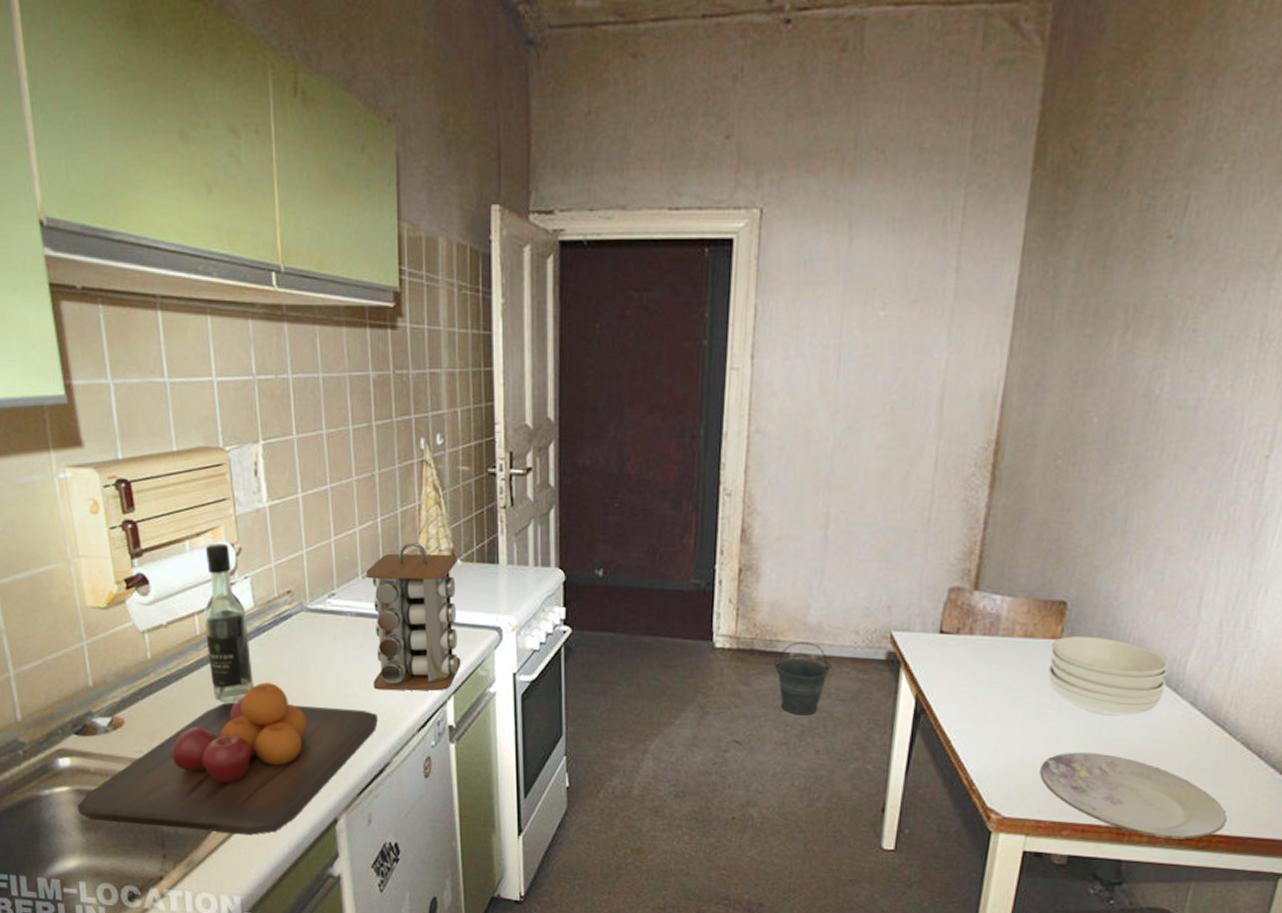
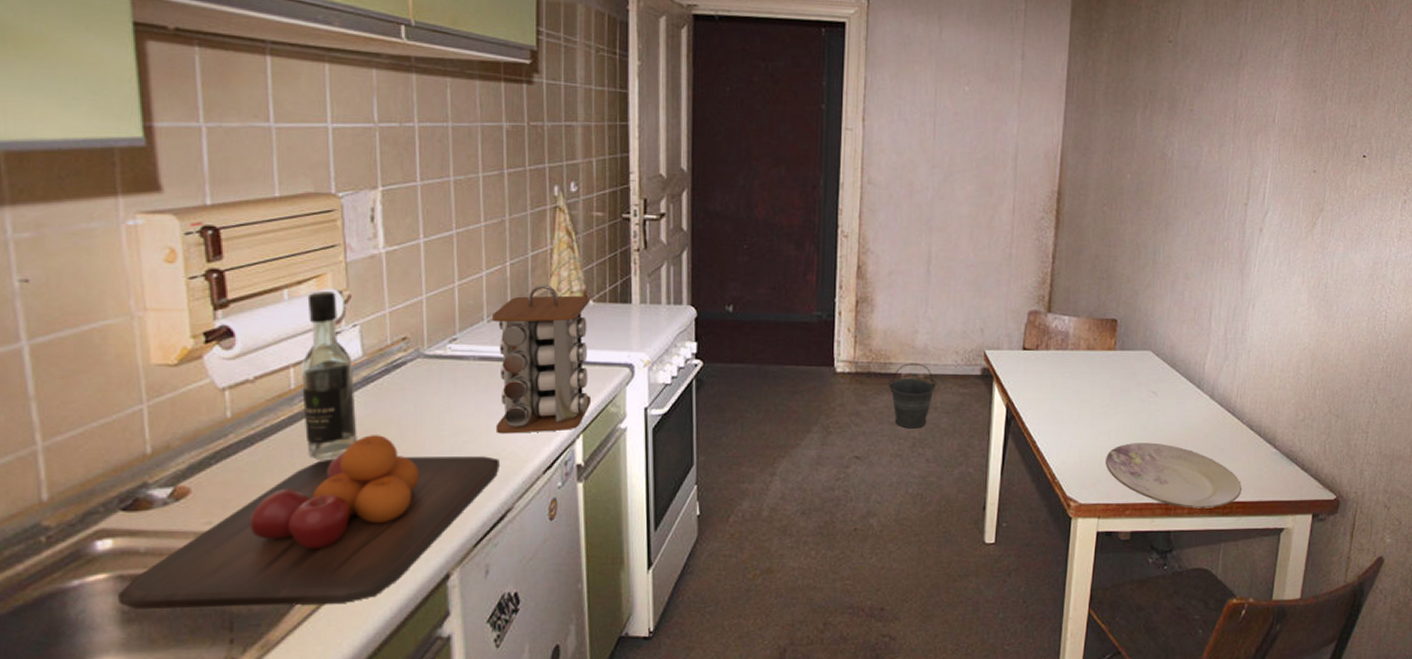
bowl: present [1048,635,1169,716] -> none [1107,346,1193,411]

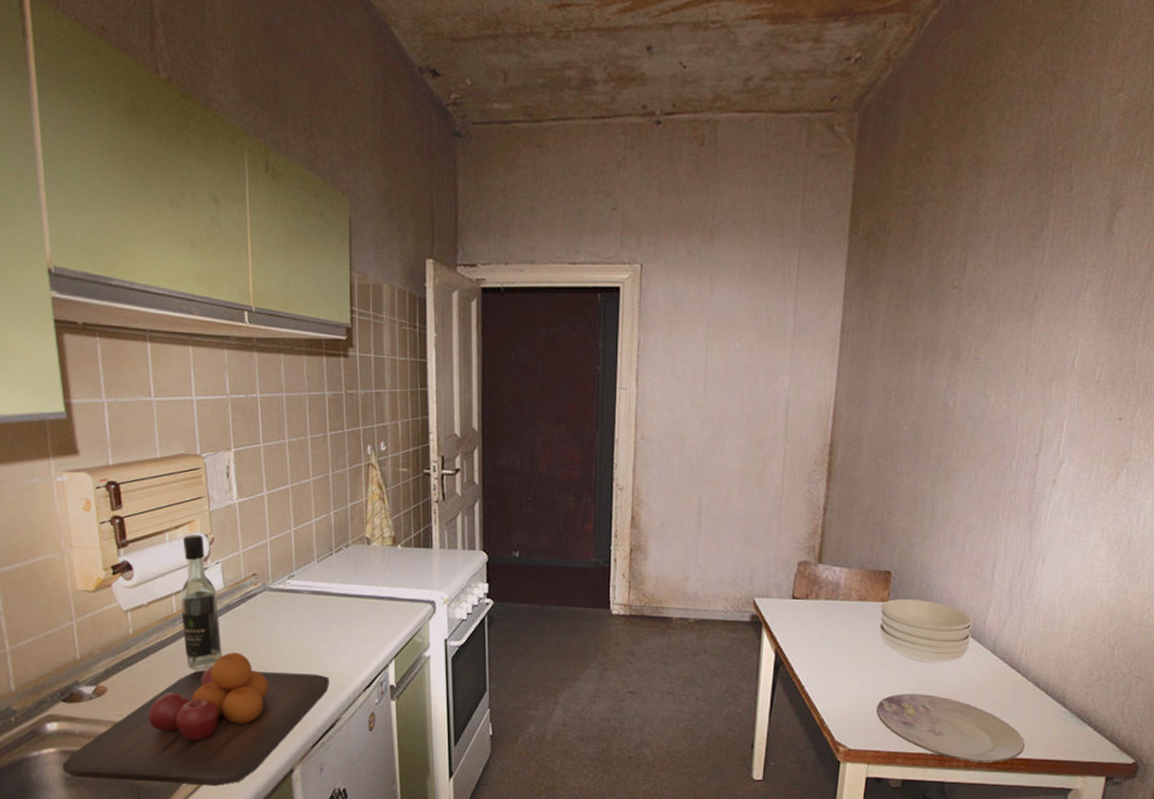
spice rack: present [492,284,592,434] -> none [321,530,401,657]
bucket: present [888,363,937,429] -> none [660,608,707,669]
bowl: none [1107,346,1193,411] -> present [879,598,973,663]

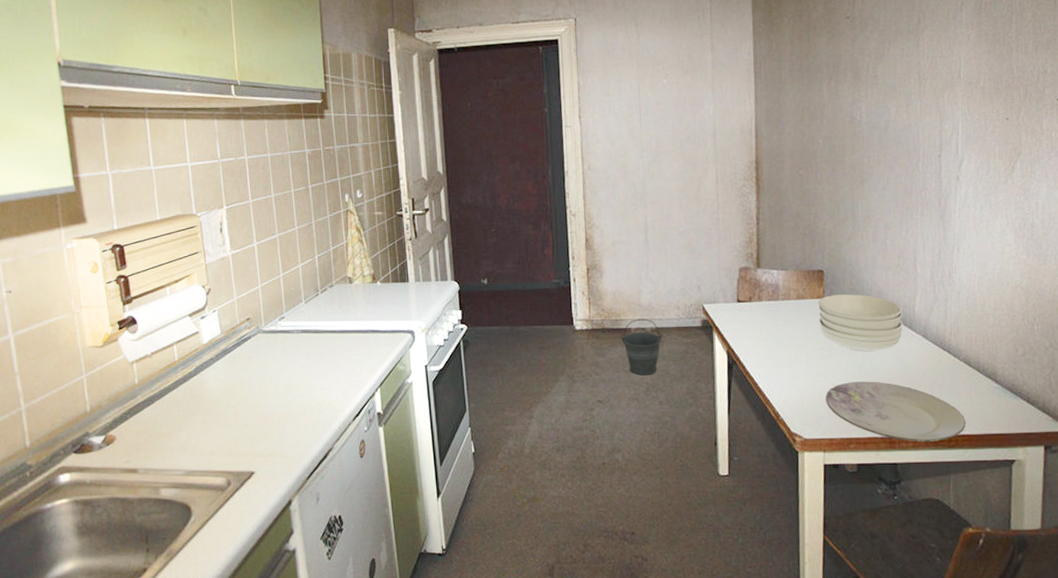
chopping board: present [63,652,329,786] -> none [75,393,321,526]
bottle: present [180,535,222,670] -> none [180,287,221,412]
bucket: none [660,608,707,669] -> present [620,318,663,376]

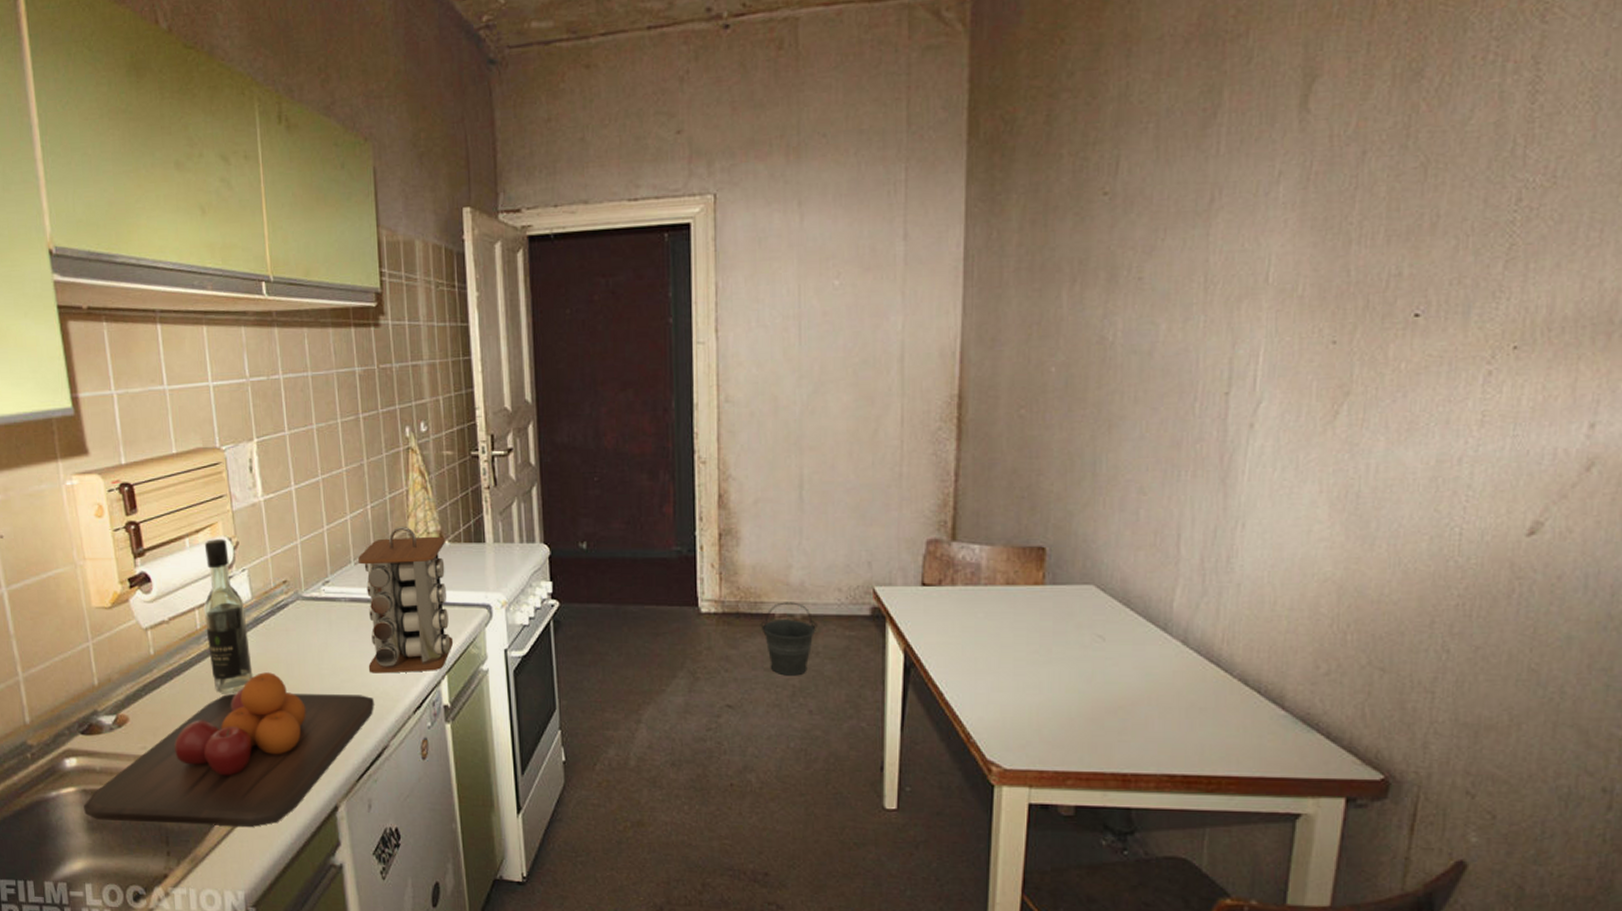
chopping board: none [75,393,321,526] -> present [84,672,374,827]
bottle: none [180,287,221,412] -> present [203,539,253,693]
spice rack: none [308,271,385,390] -> present [358,526,454,674]
bowl: present [818,293,903,352] -> none [1034,580,1155,659]
plate: present [825,381,967,442] -> none [1035,698,1236,783]

